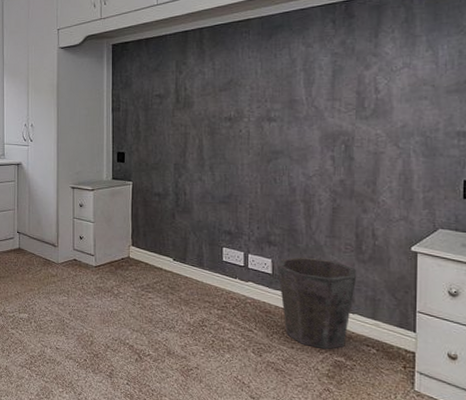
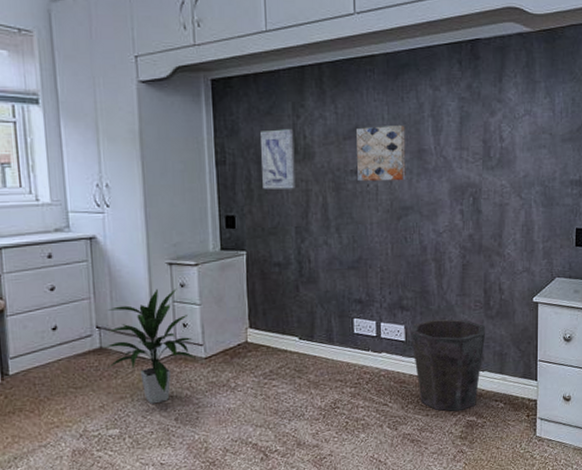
indoor plant: none [21,206,88,298] -> present [104,288,196,404]
wall art: none [148,83,176,132] -> present [261,129,296,190]
wall art: none [231,78,277,128] -> present [357,124,406,182]

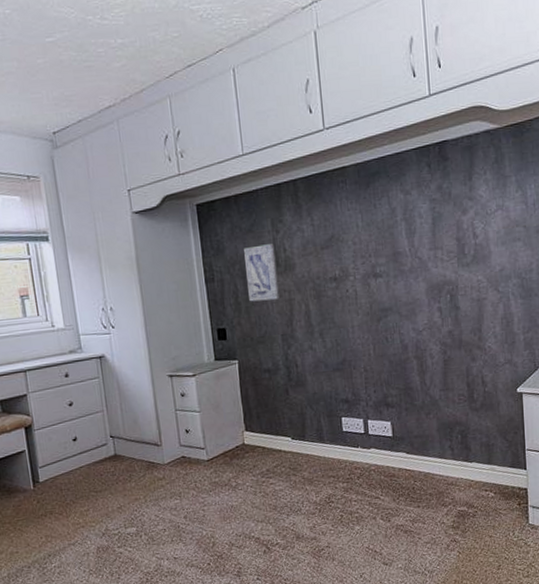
indoor plant: present [104,288,196,404] -> none [118,398,199,504]
wall art: present [357,124,406,182] -> none [333,230,383,288]
waste bin: present [411,319,486,412] -> none [397,413,472,503]

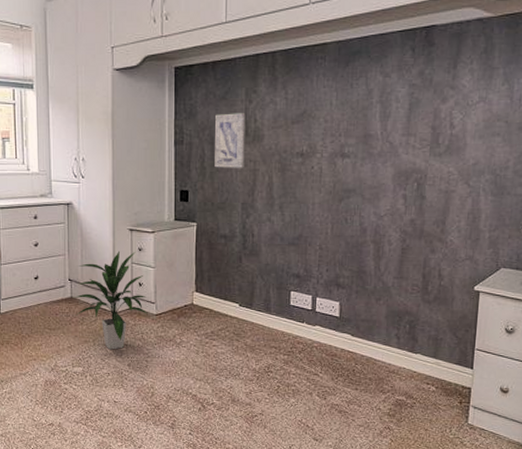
indoor plant: none [118,398,199,504] -> present [74,250,148,350]

